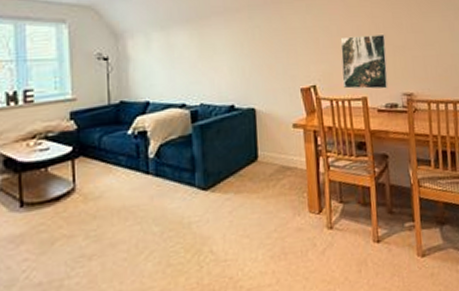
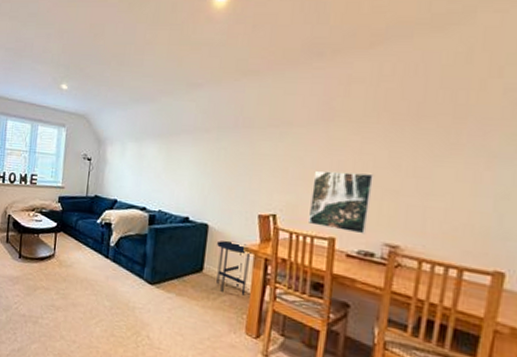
side table: none [267,120,302,176] -> present [216,240,253,296]

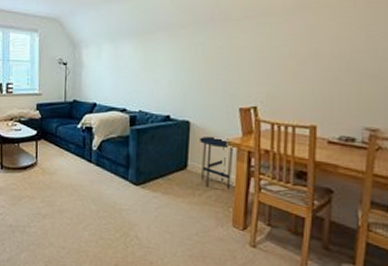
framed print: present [307,170,373,235] -> none [288,58,352,120]

